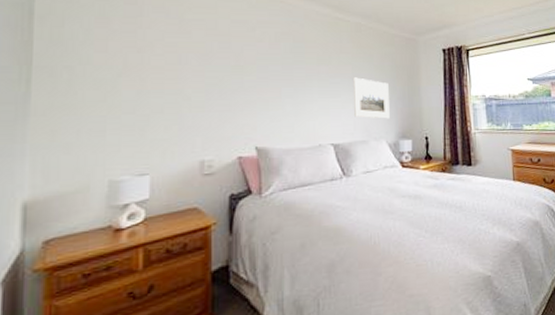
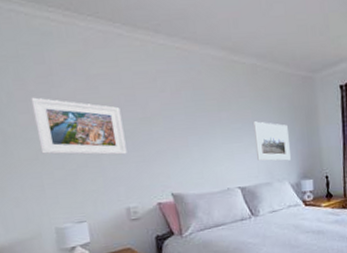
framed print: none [111,36,211,102] -> present [31,97,127,155]

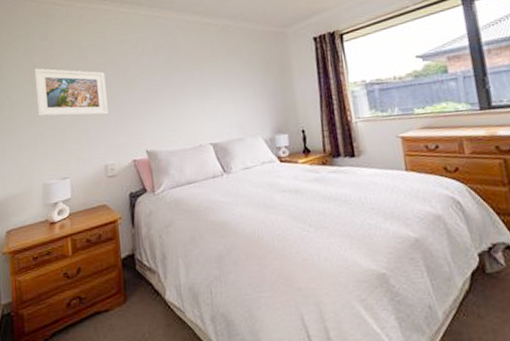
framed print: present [253,121,291,161] -> none [226,77,264,116]

